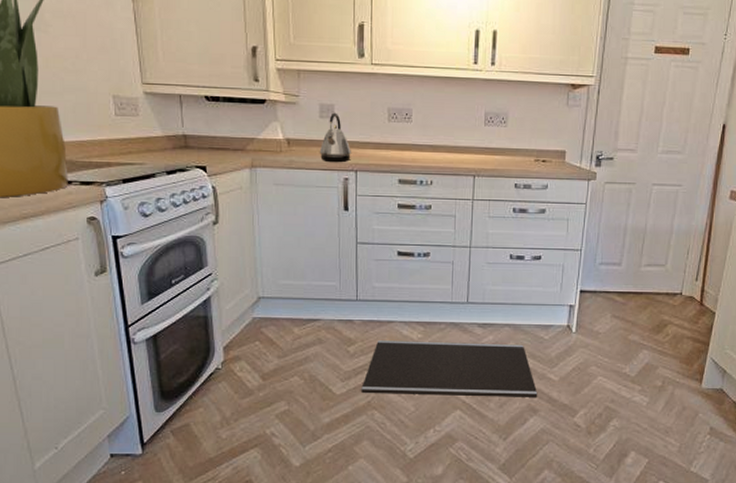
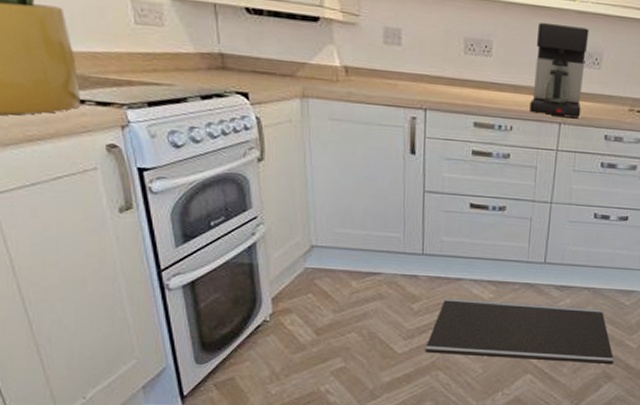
kettle: present [319,112,352,163] -> none [382,38,421,99]
coffee maker: none [447,90,495,171] -> present [529,22,590,119]

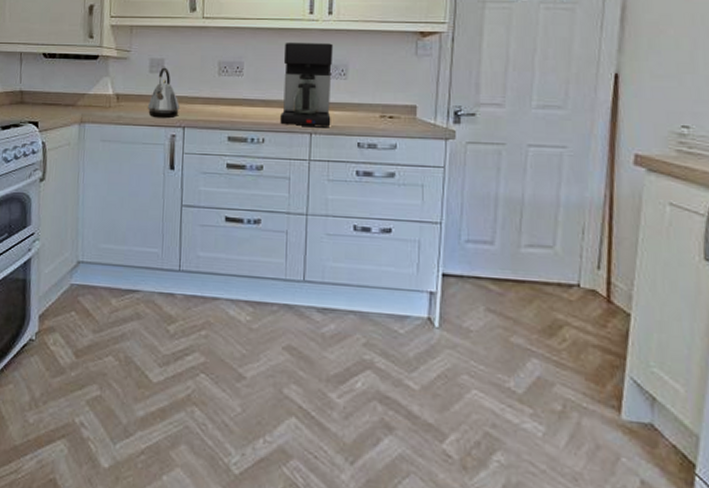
kettle: none [382,38,421,99] -> present [147,67,181,119]
door mat: present [425,298,614,364] -> none [180,320,393,410]

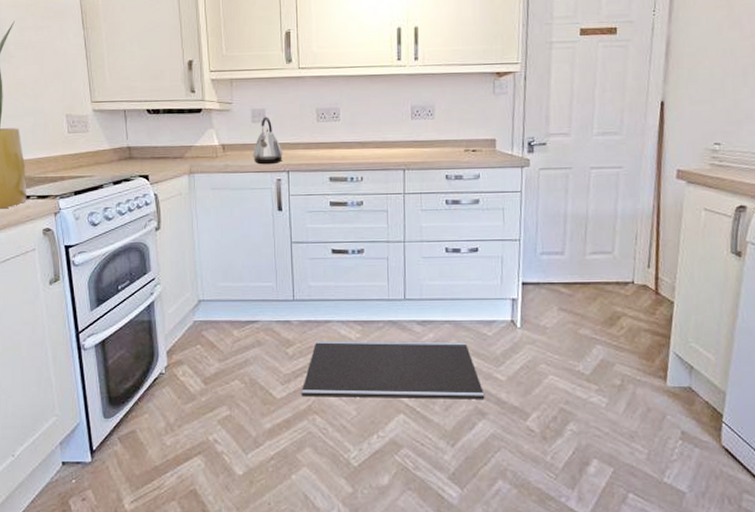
door mat: none [180,320,393,410] -> present [301,341,485,399]
coffee maker: present [280,42,334,128] -> none [376,87,422,164]

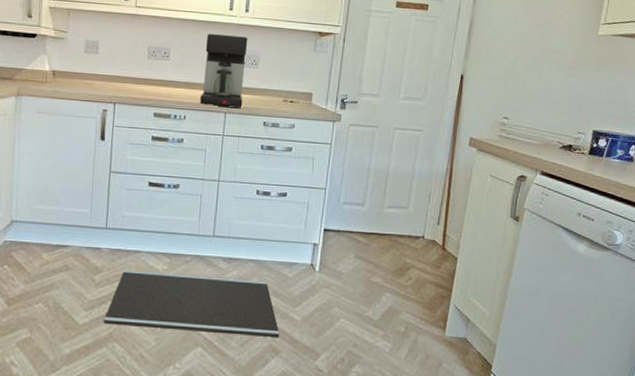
kettle: present [252,116,284,165] -> none [81,48,112,95]
coffee maker: none [376,87,422,164] -> present [200,33,248,109]

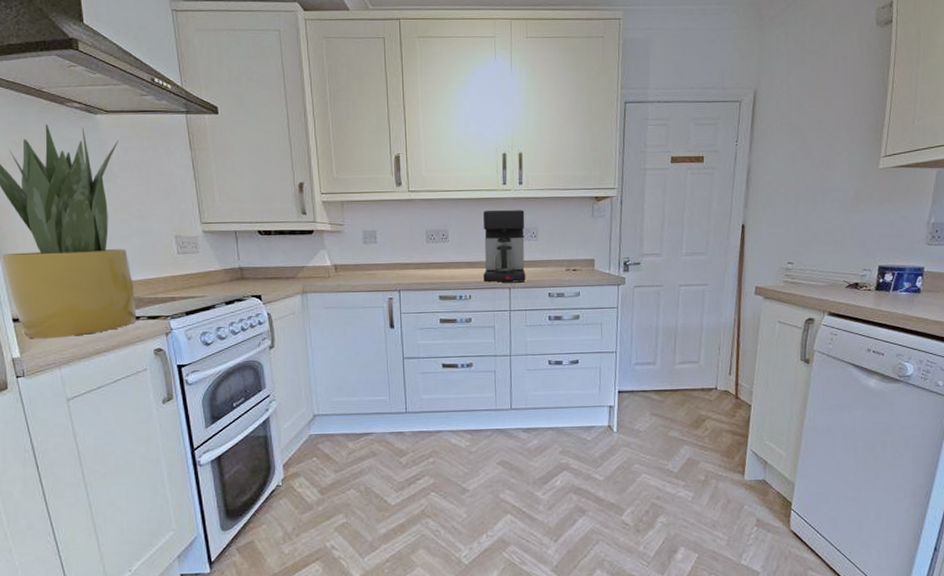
door mat: present [104,270,280,337] -> none [415,446,585,502]

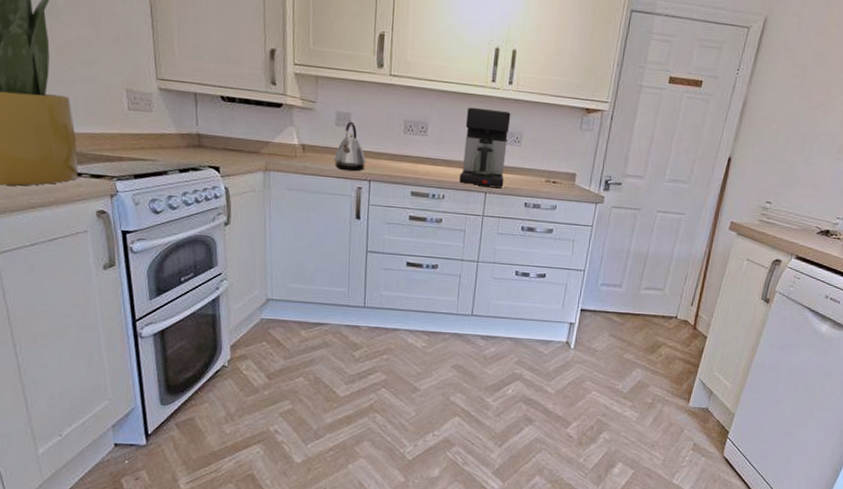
kettle: none [364,238,395,285] -> present [333,121,367,172]

